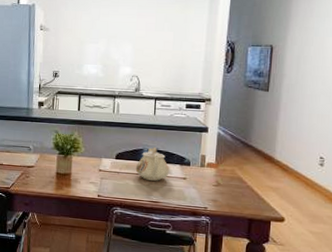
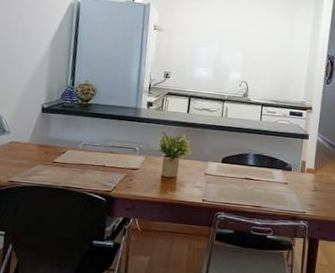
teapot: present [135,146,170,181] -> none [240,151,273,186]

